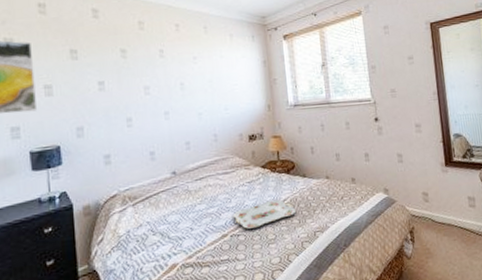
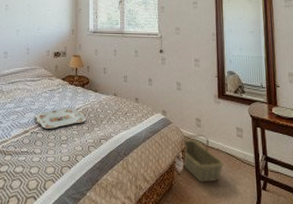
basket: none [409,210,458,265] -> present [181,134,225,183]

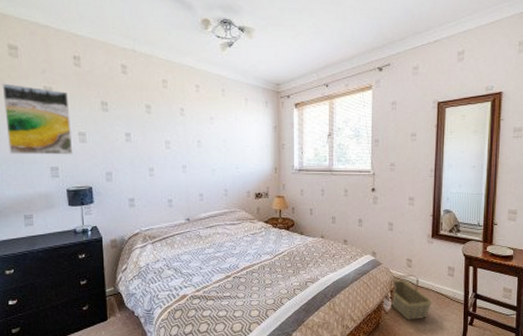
serving tray: present [35,108,86,129] -> none [236,251,291,273]

